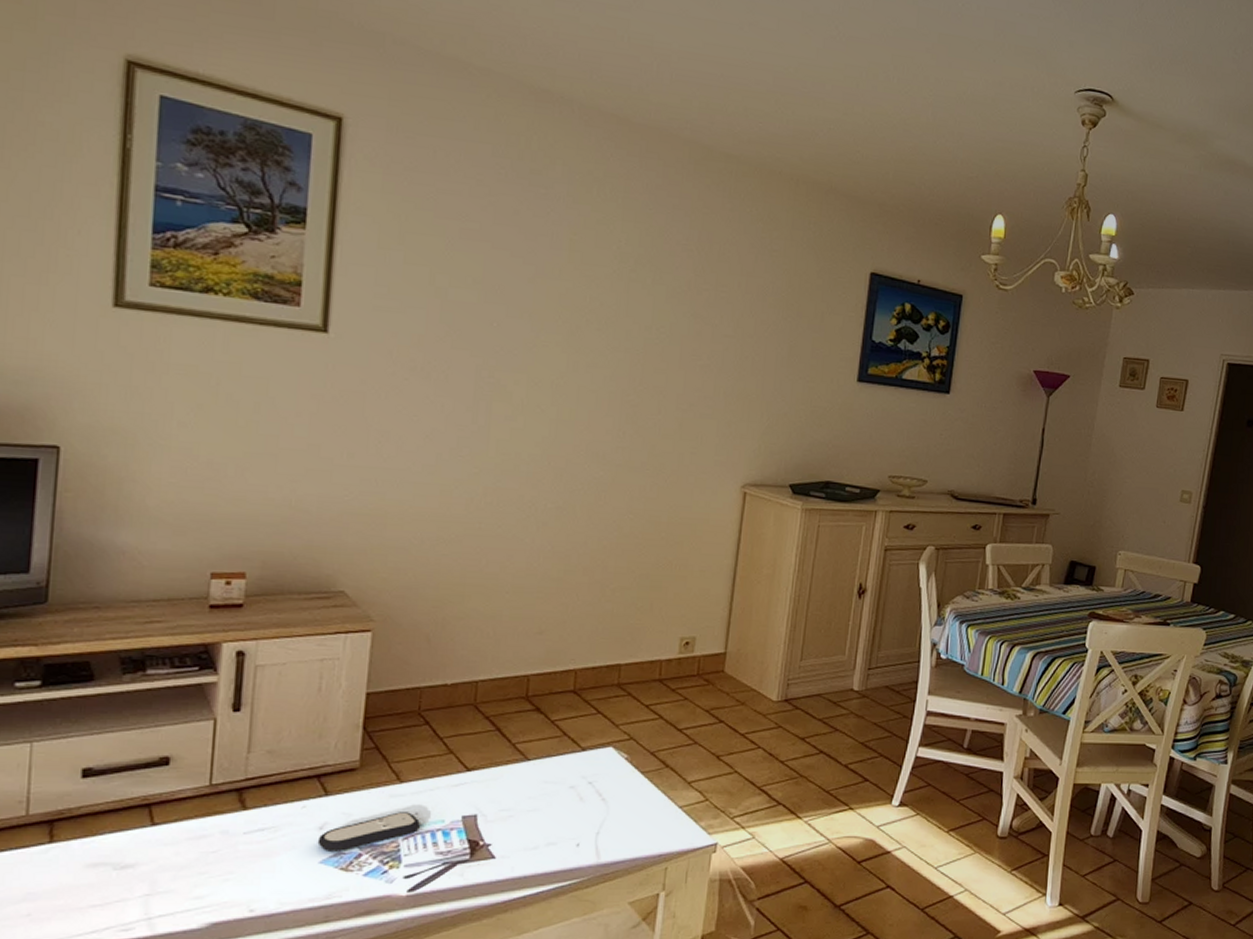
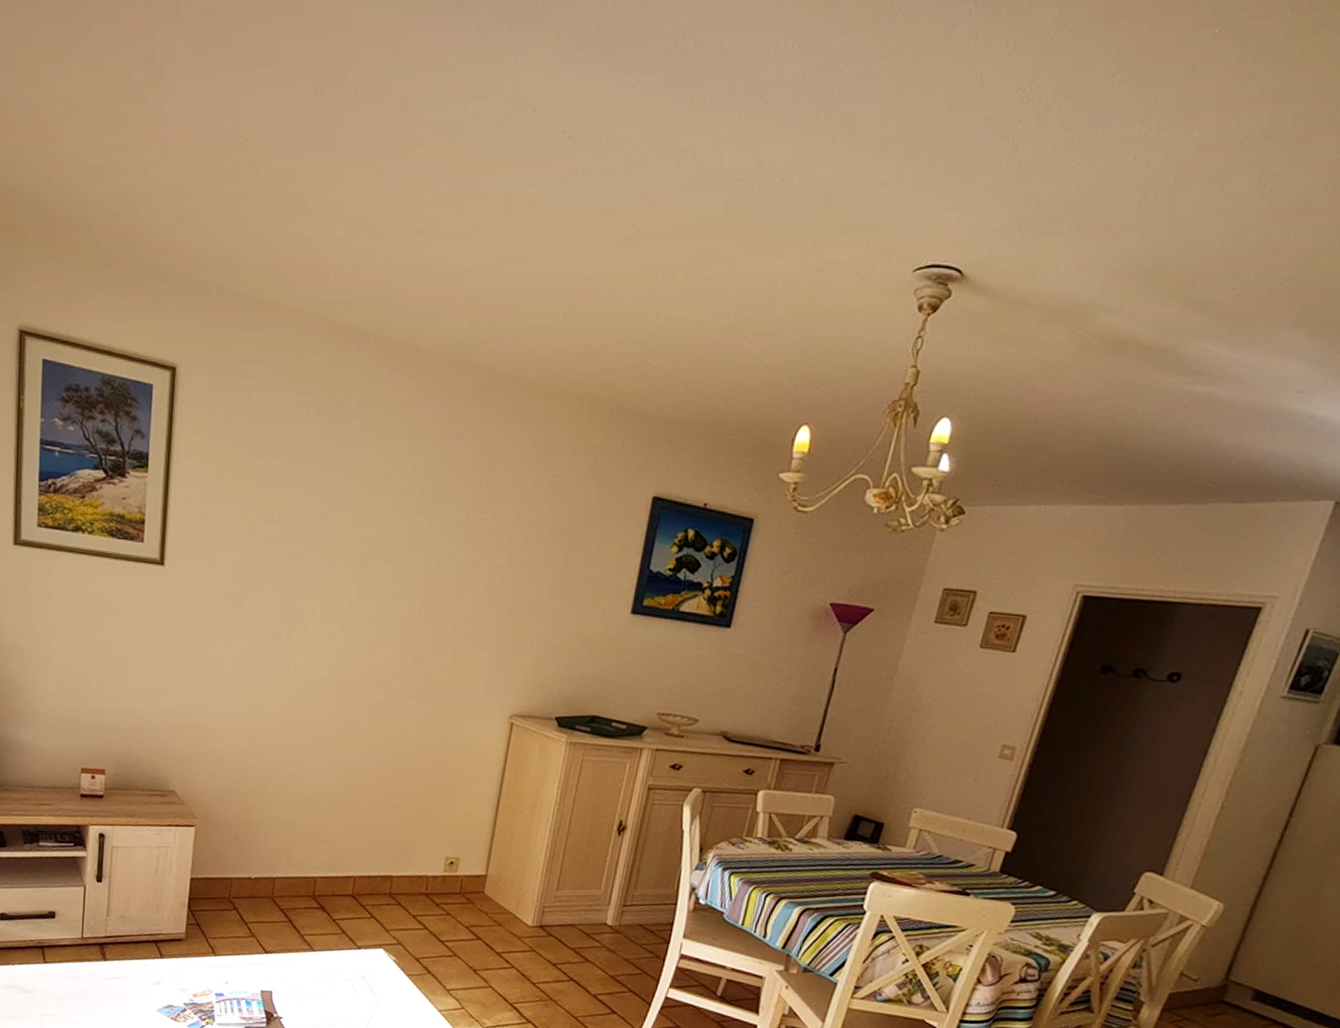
remote control: present [317,812,420,851] -> none [155,979,229,1005]

